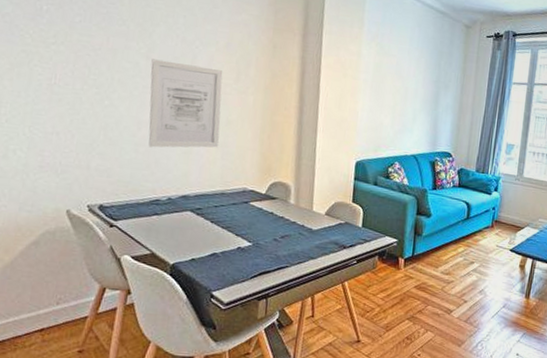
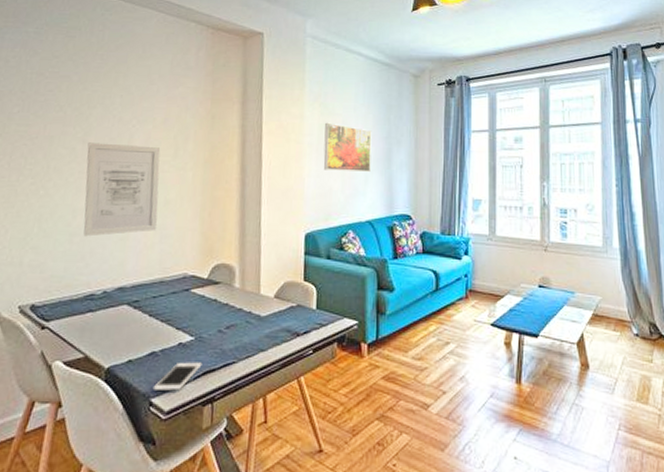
cell phone: none [213,263,259,287] -> present [152,362,203,391]
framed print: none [377,62,423,112] -> present [323,122,372,173]

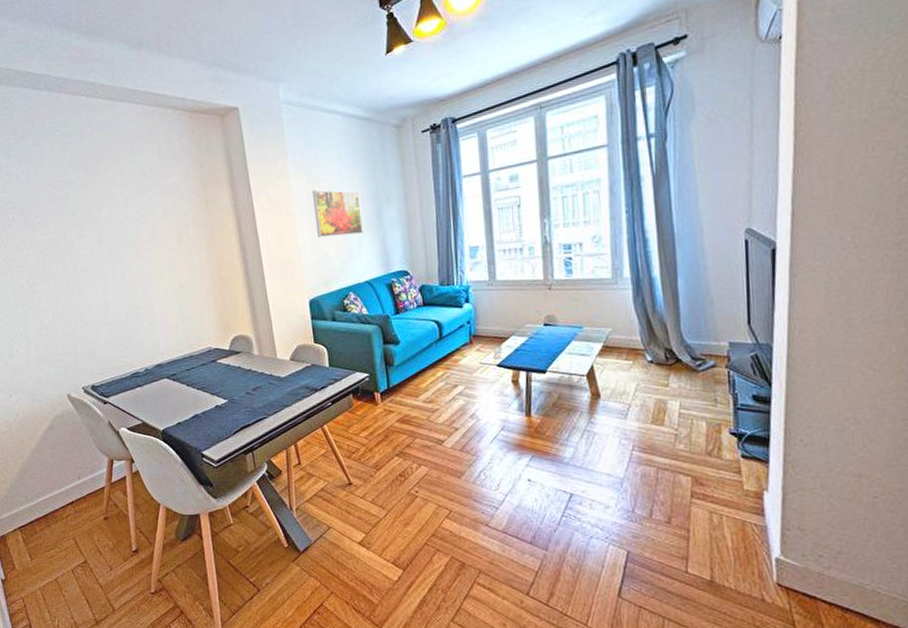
wall art: present [83,142,161,237] -> none [103,237,178,325]
cell phone: present [152,362,203,391] -> none [201,420,238,445]

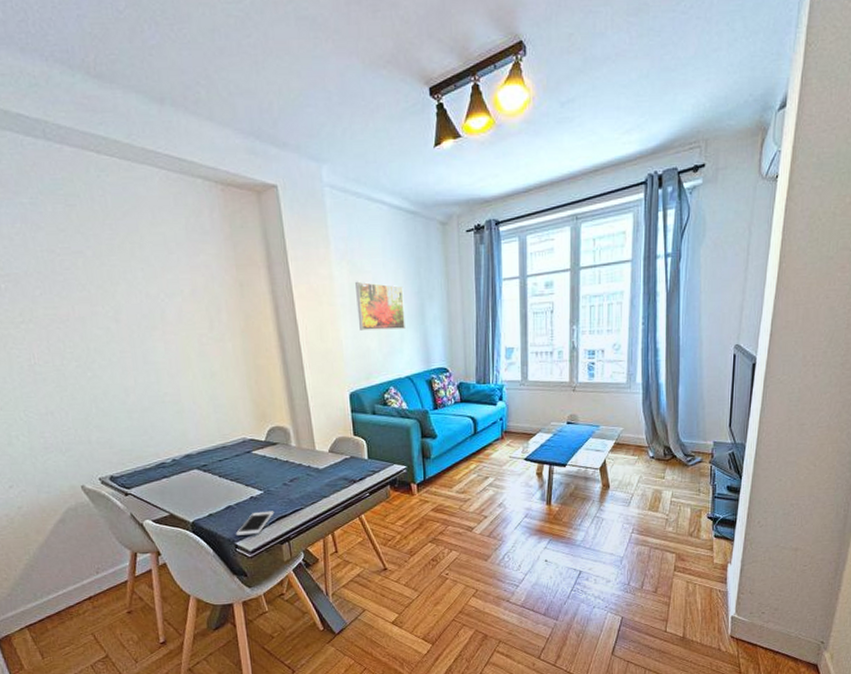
cell phone: none [201,420,238,445] -> present [235,511,275,536]

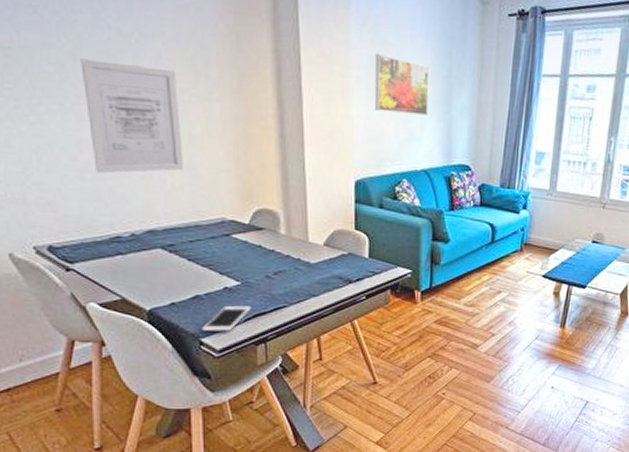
wall art: none [121,320,209,412] -> present [80,58,184,174]

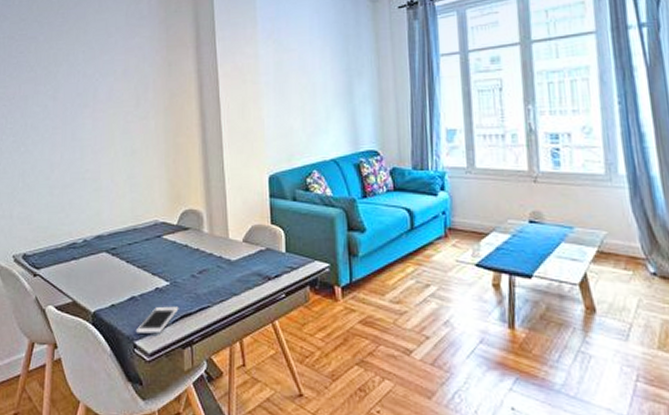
wall art: present [80,58,184,174] -> none [58,98,127,189]
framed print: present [374,53,431,117] -> none [281,59,332,109]

